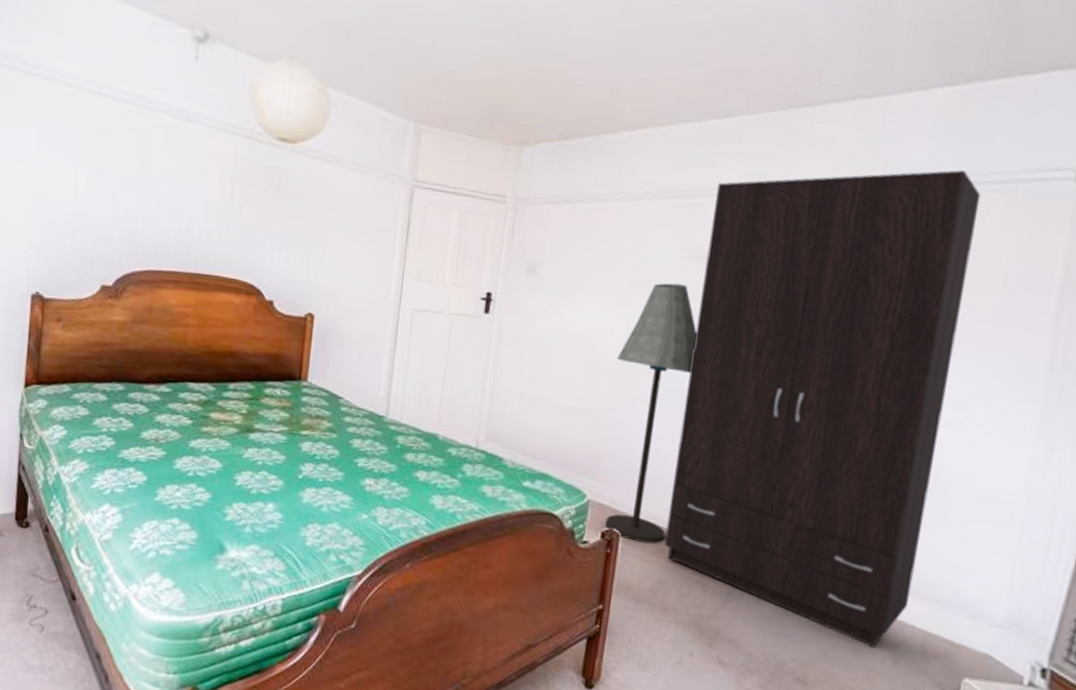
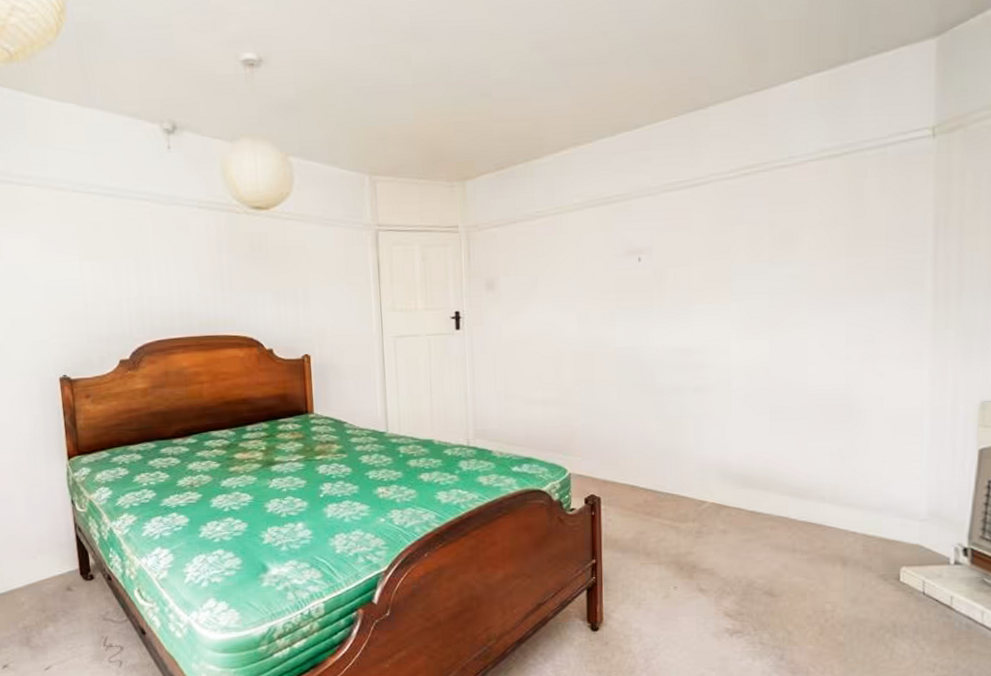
floor lamp: present [605,283,697,543] -> none [575,278,639,501]
wardrobe: present [664,170,981,649] -> none [636,143,858,556]

